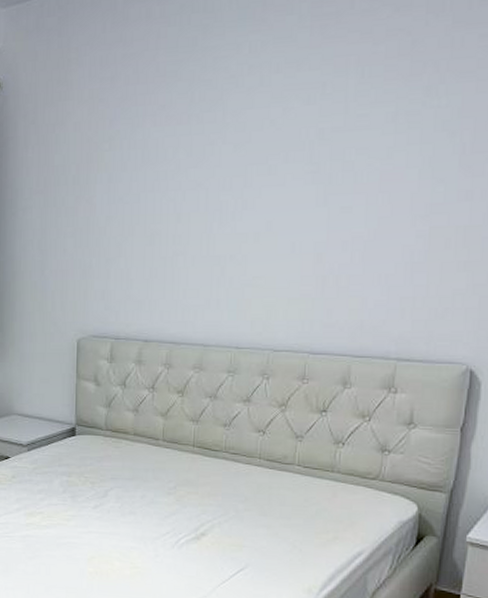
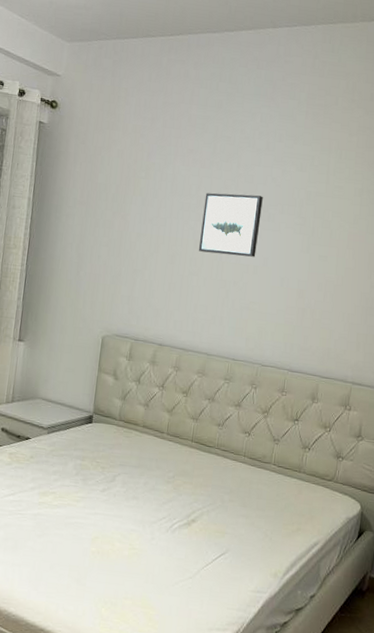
wall art: none [182,145,260,226] -> present [198,192,263,257]

